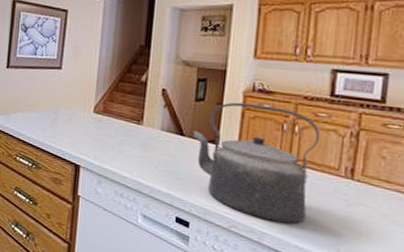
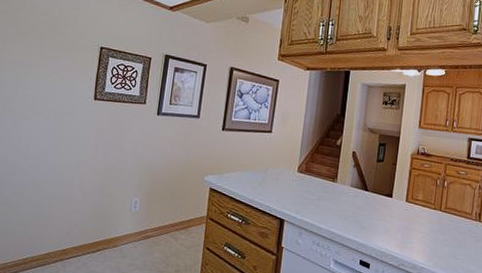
kettle: present [193,102,321,224] -> none [374,163,461,259]

